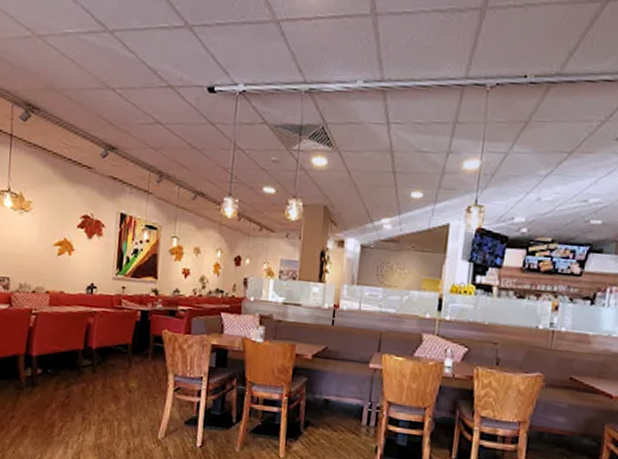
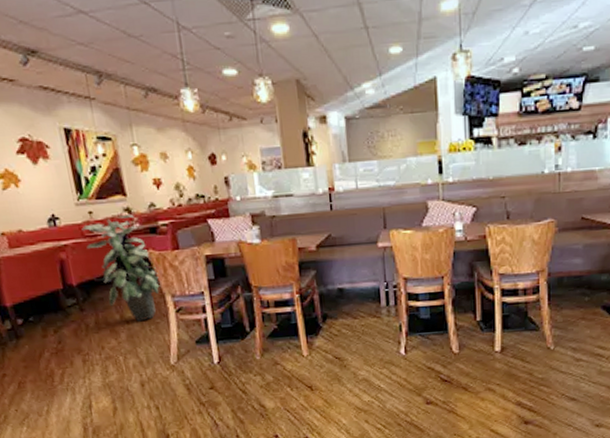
indoor plant: none [113,294,167,394] -> present [82,213,160,322]

